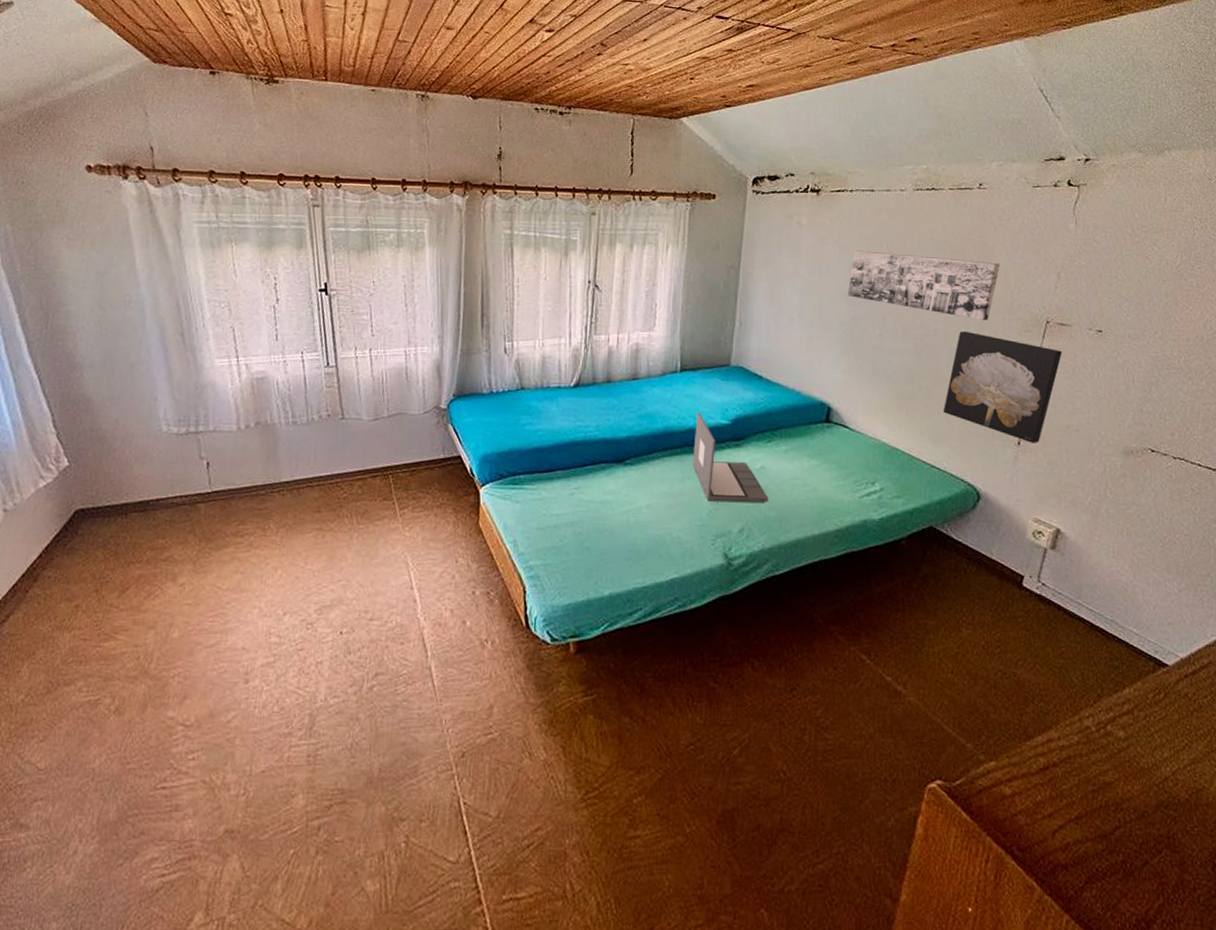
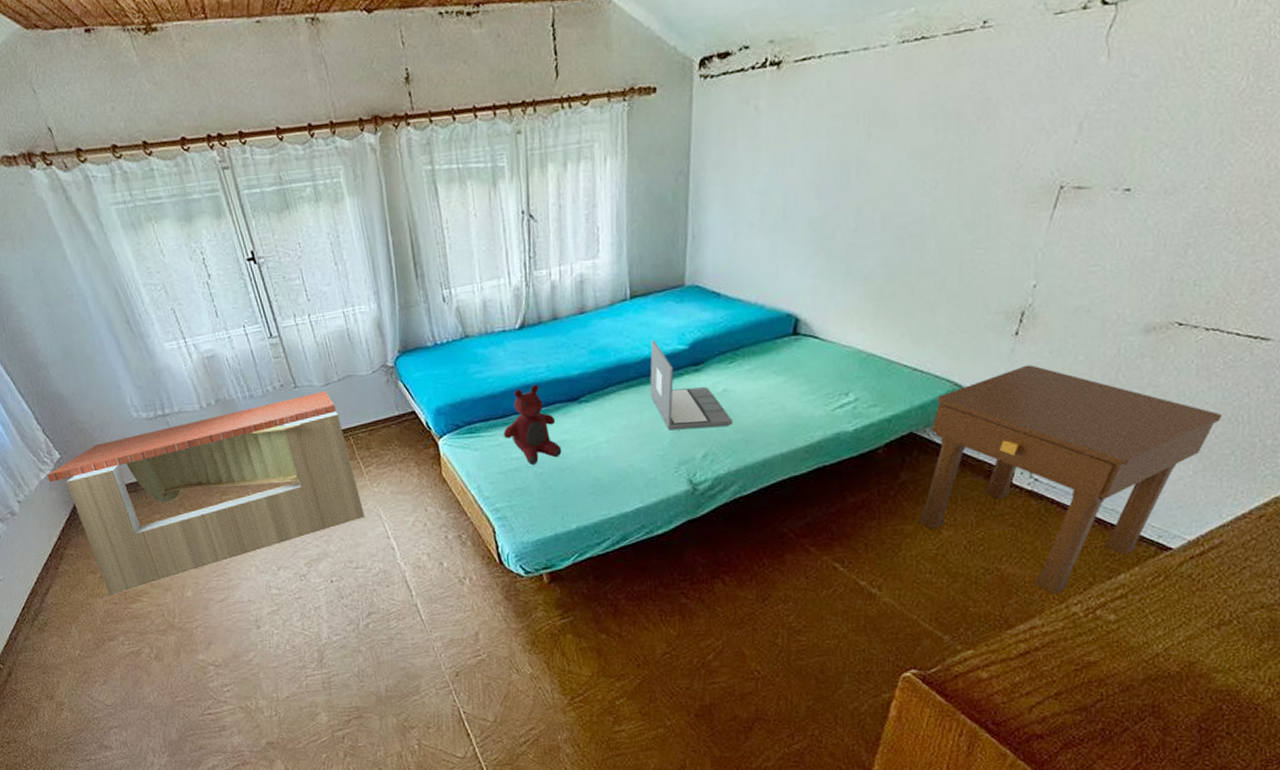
bench: none [46,425,391,630] -> present [47,390,365,596]
teddy bear: none [546,442,603,523] -> present [503,384,562,465]
wall art: present [847,250,1001,321] -> none [816,122,1006,197]
nightstand: none [940,473,1196,706] -> present [919,365,1223,595]
wall art: present [943,331,1062,443] -> none [928,211,1077,332]

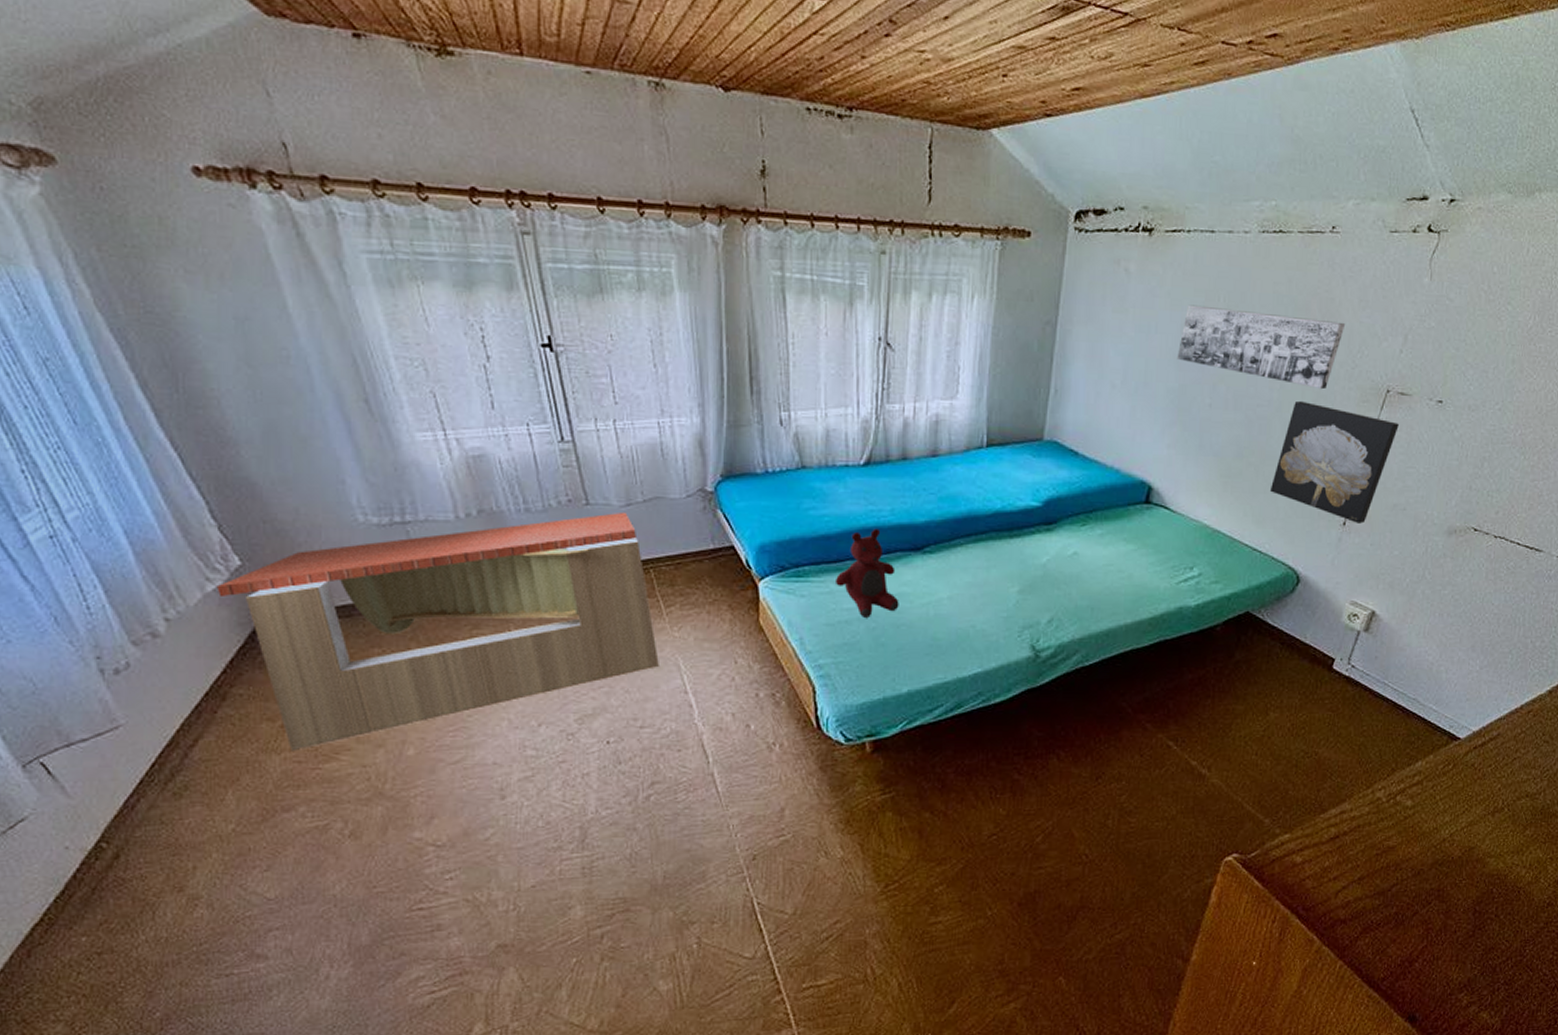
laptop: present [649,339,733,430] -> none [998,493,1081,592]
wall art: none [816,122,1006,197] -> present [1177,304,1346,390]
nightstand: present [919,365,1223,595] -> none [1249,555,1504,780]
wall art: none [928,211,1077,332] -> present [1269,400,1399,524]

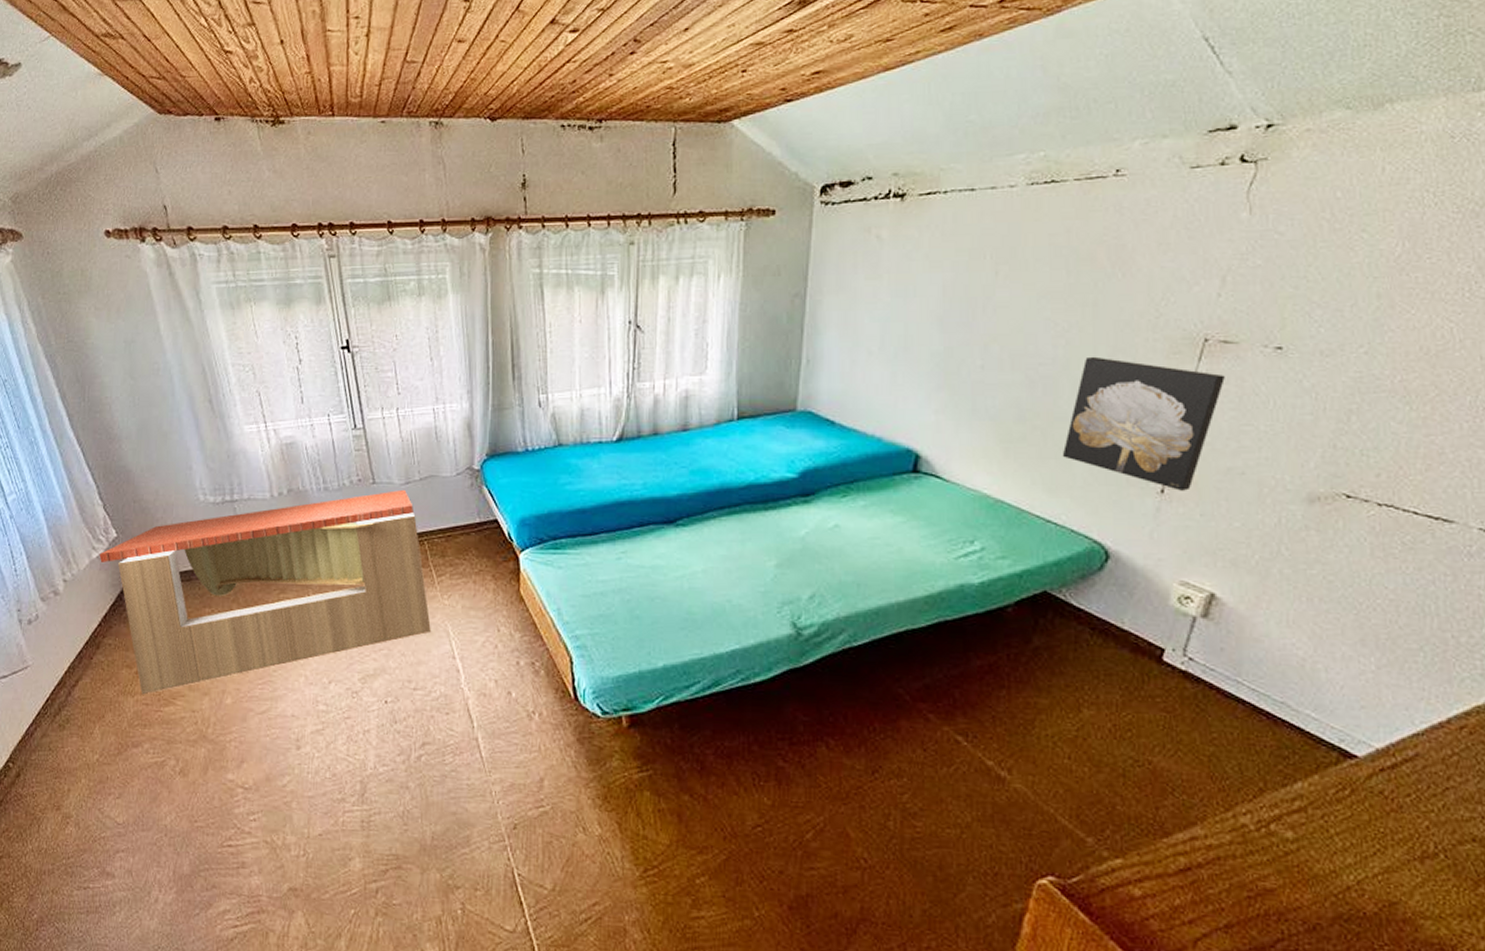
teddy bear: present [834,528,899,618] -> none [590,502,653,590]
wall art: present [1177,304,1346,390] -> none [940,265,1143,343]

